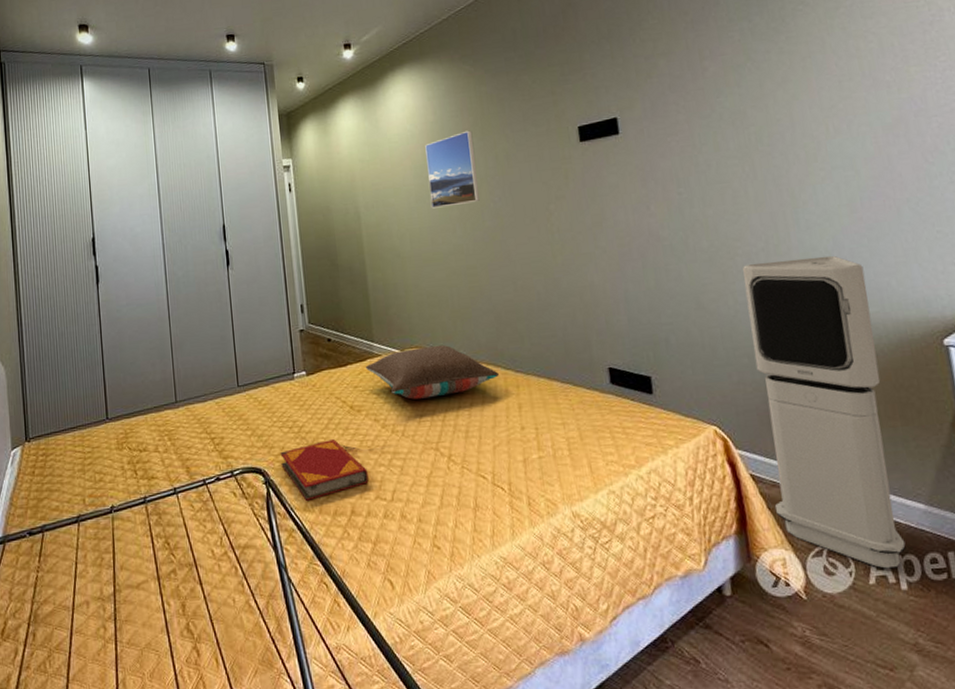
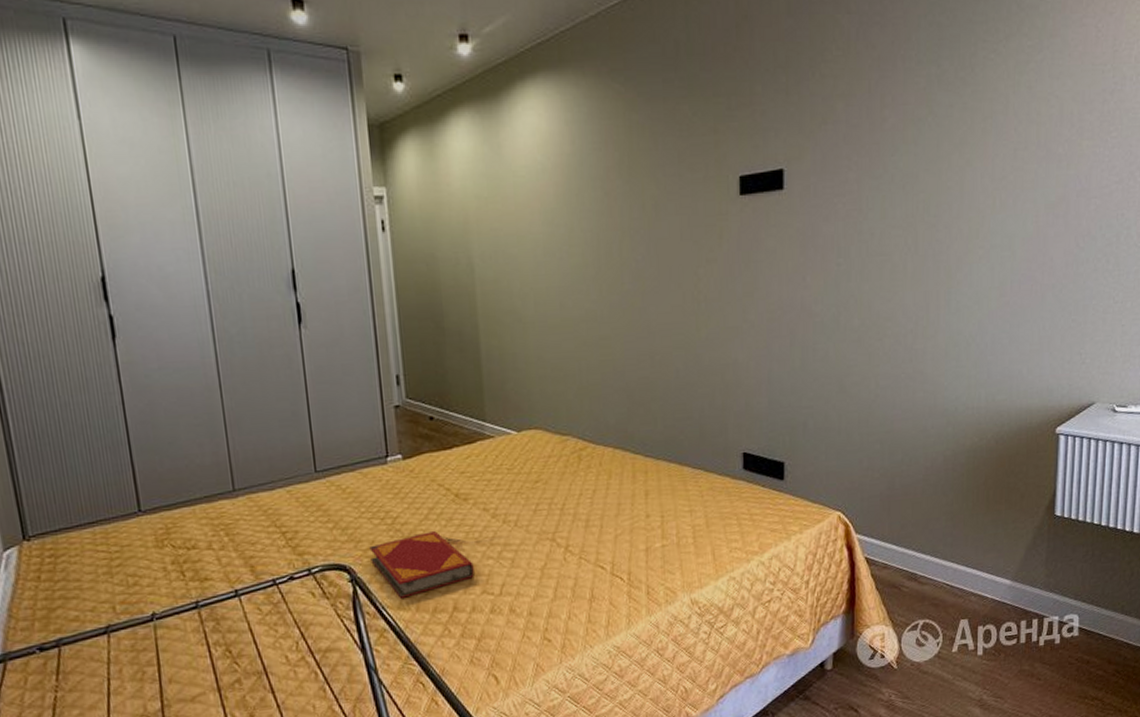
pillow: present [365,345,499,400] -> none [474,426,626,487]
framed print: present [425,130,480,209] -> none [558,169,620,265]
air purifier: present [742,255,906,569] -> none [882,340,1001,638]

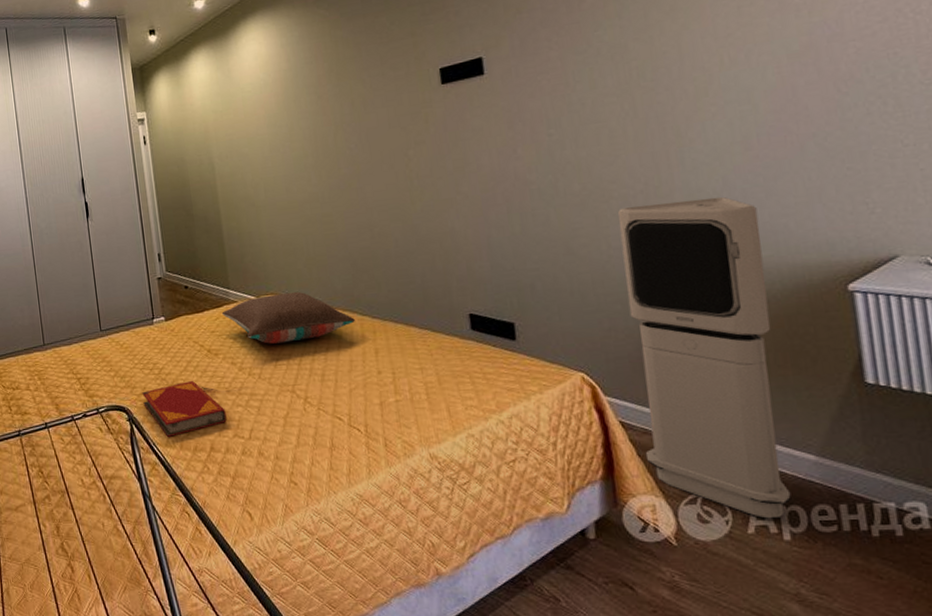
pillow: none [474,426,626,487] -> present [221,291,355,344]
air purifier: none [882,340,1001,638] -> present [617,196,791,519]

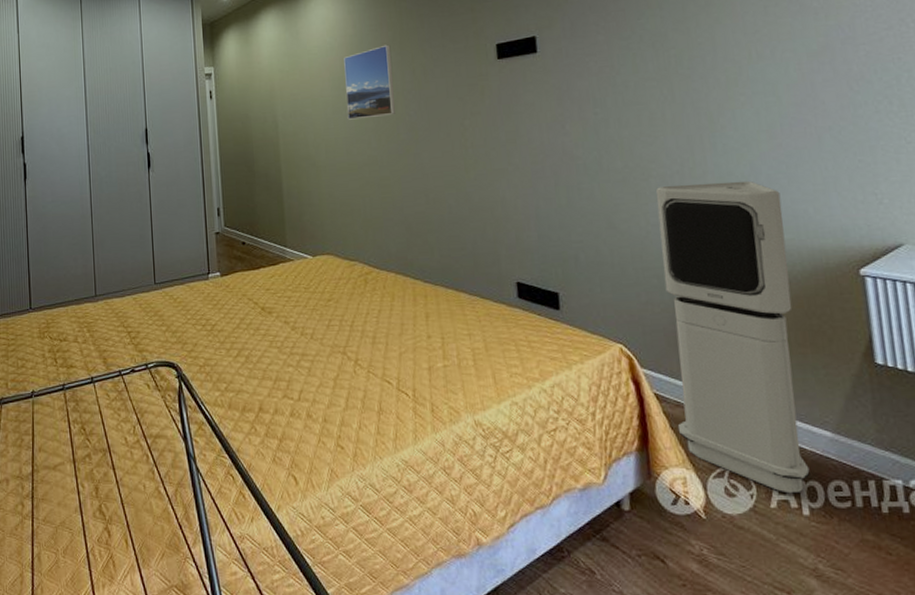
hardback book: present [142,381,227,437] -> none [193,339,277,396]
pillow: present [221,291,355,344] -> none [277,252,407,304]
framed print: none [278,76,335,157] -> present [344,44,395,120]

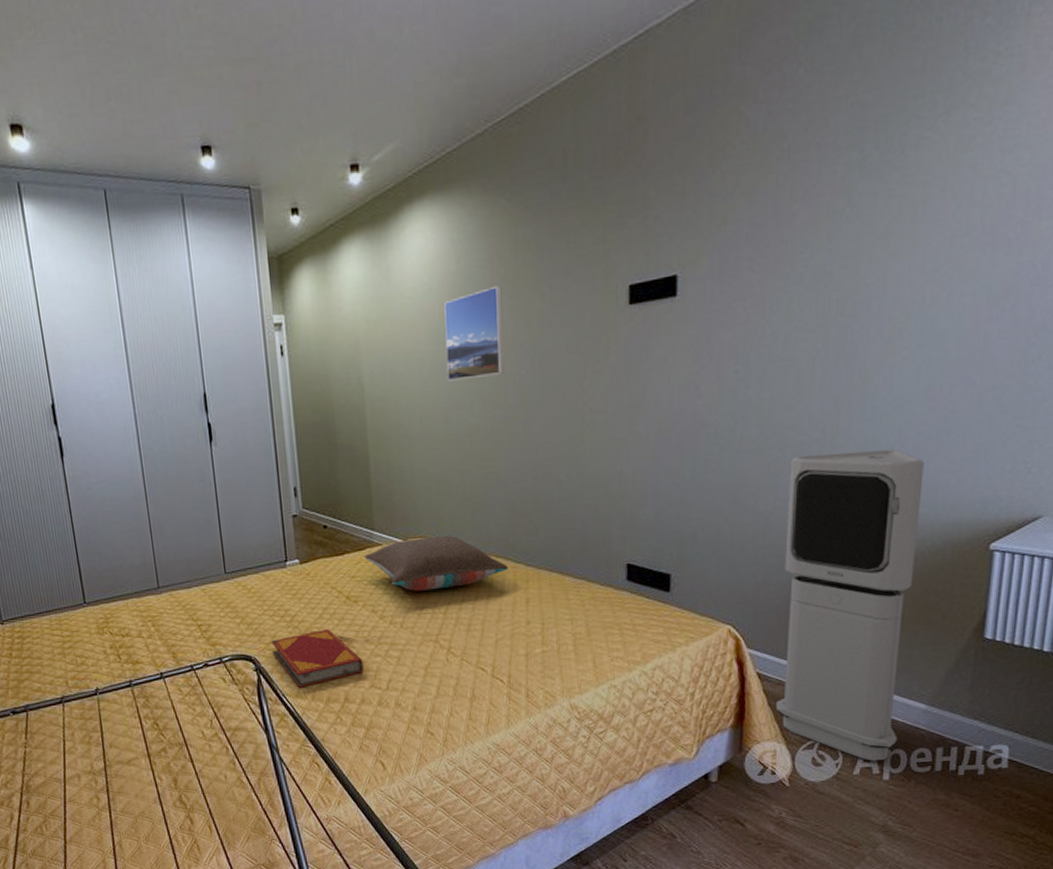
hardback book: none [193,339,277,396] -> present [271,629,364,688]
pillow: none [277,252,407,304] -> present [363,535,508,591]

